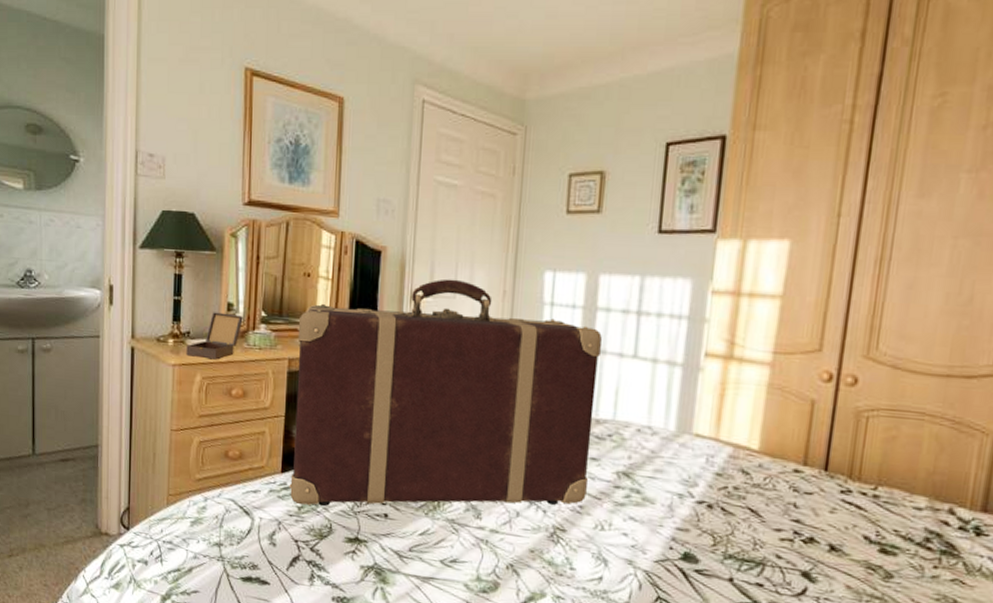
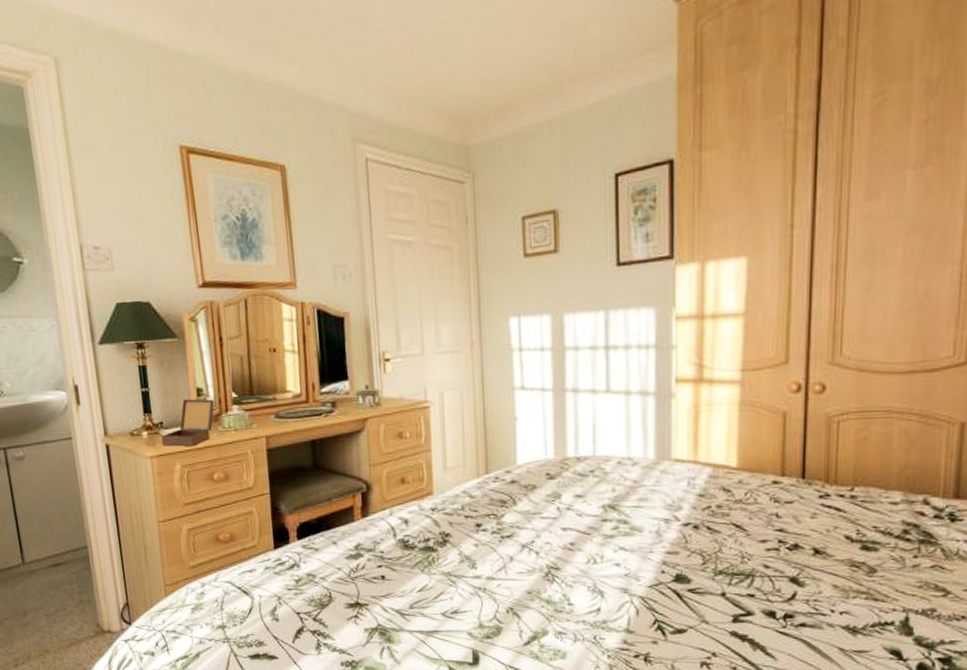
suitcase: present [289,279,603,507] -> none [269,336,576,577]

